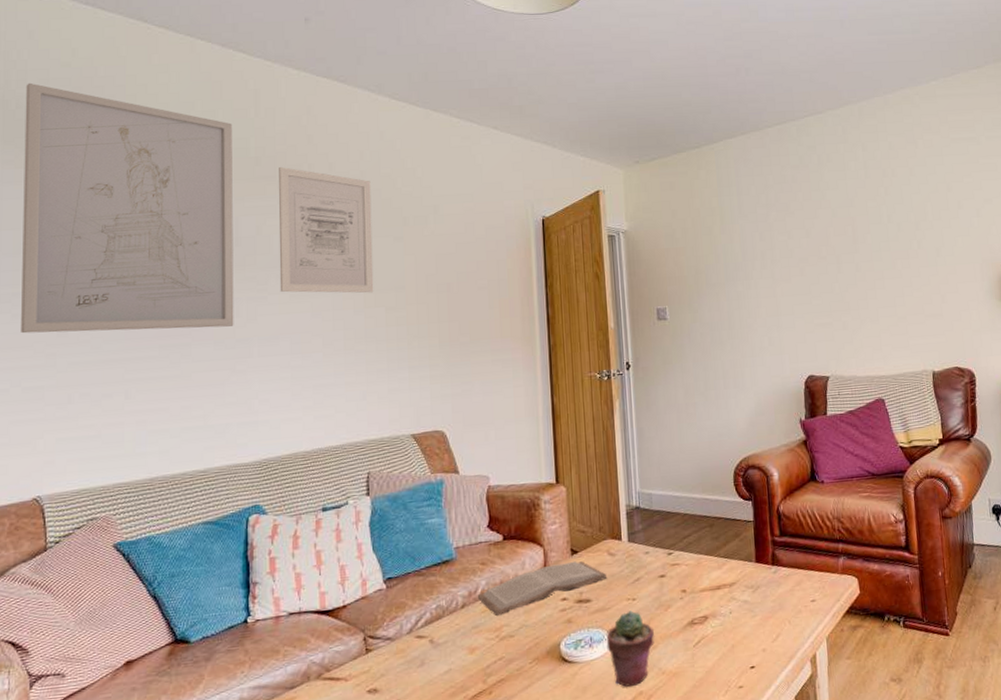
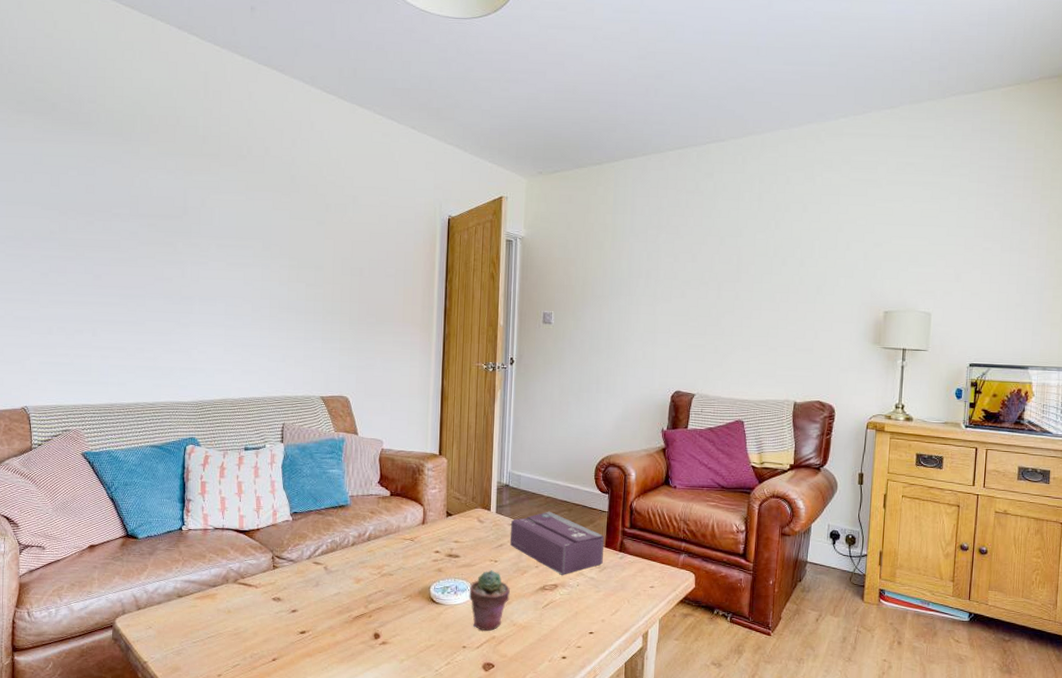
wall art: present [21,82,234,334] -> none [13,50,184,285]
wall art: present [278,166,374,293] -> none [218,146,300,269]
book: present [477,561,606,617] -> none [365,522,474,557]
tissue box: none [646,530,755,604] -> present [510,511,604,575]

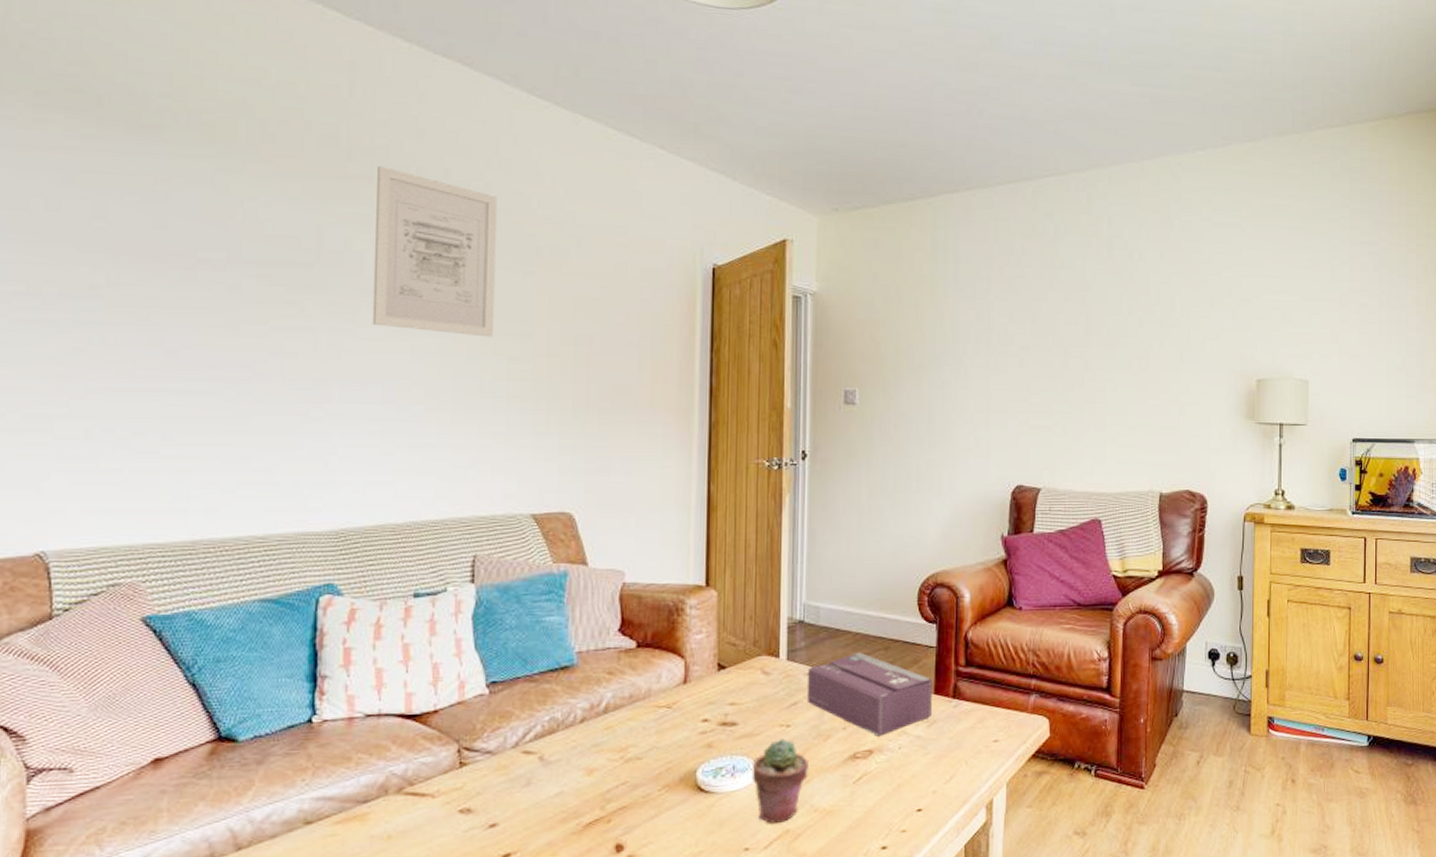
wall art: none [218,146,300,269] -> present [372,165,498,337]

